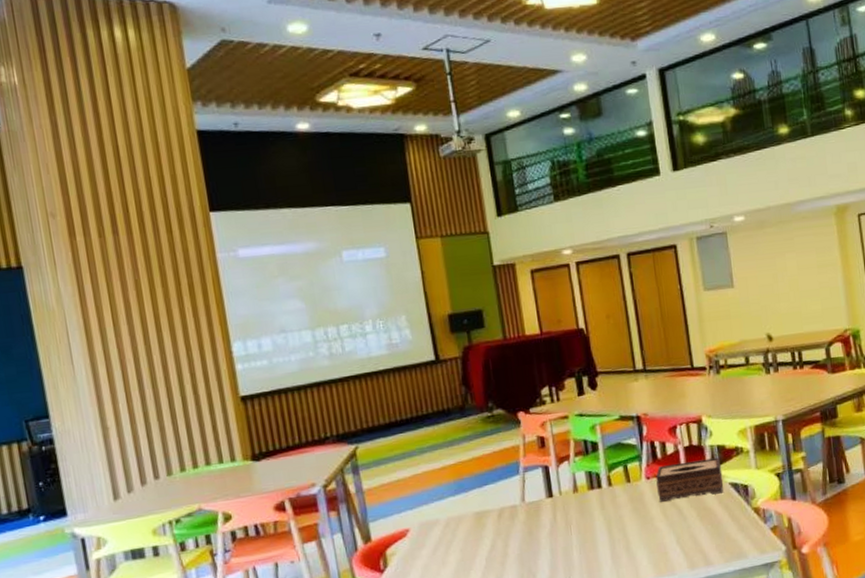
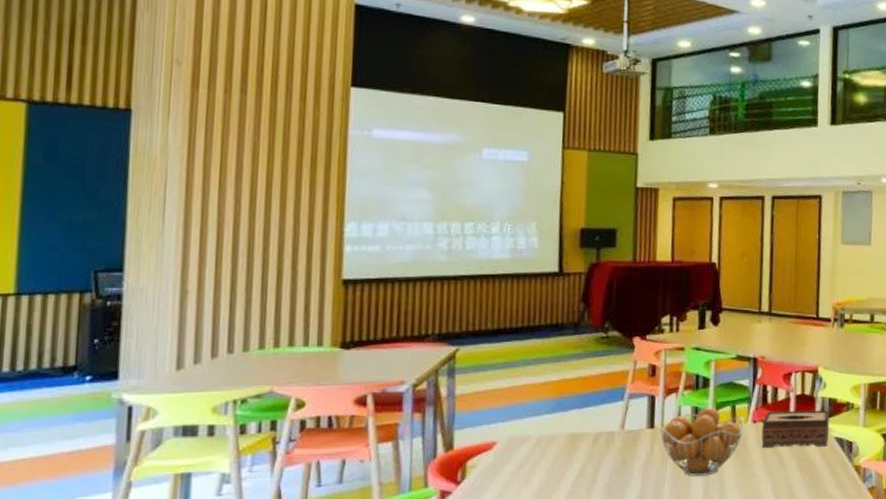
fruit basket: none [558,469,639,538] -> present [659,407,744,476]

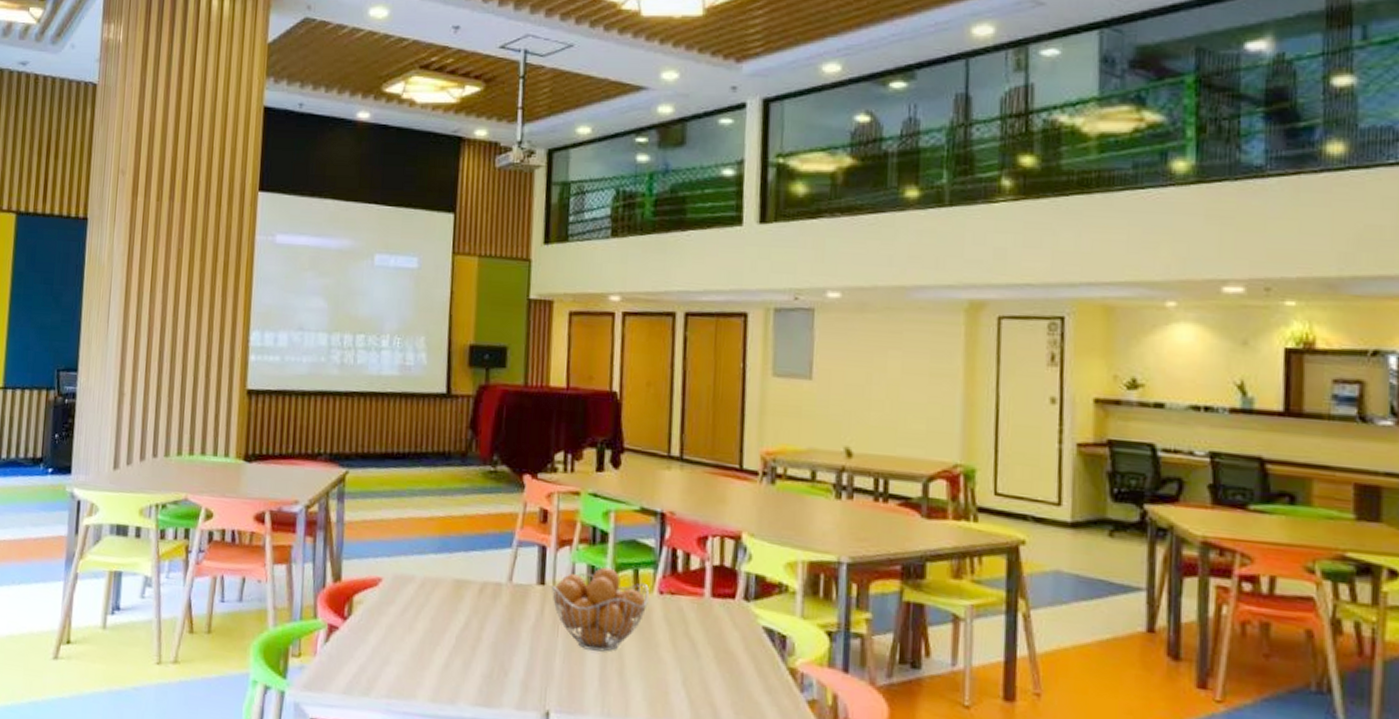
tissue box: present [761,410,830,448] -> none [669,582,757,638]

